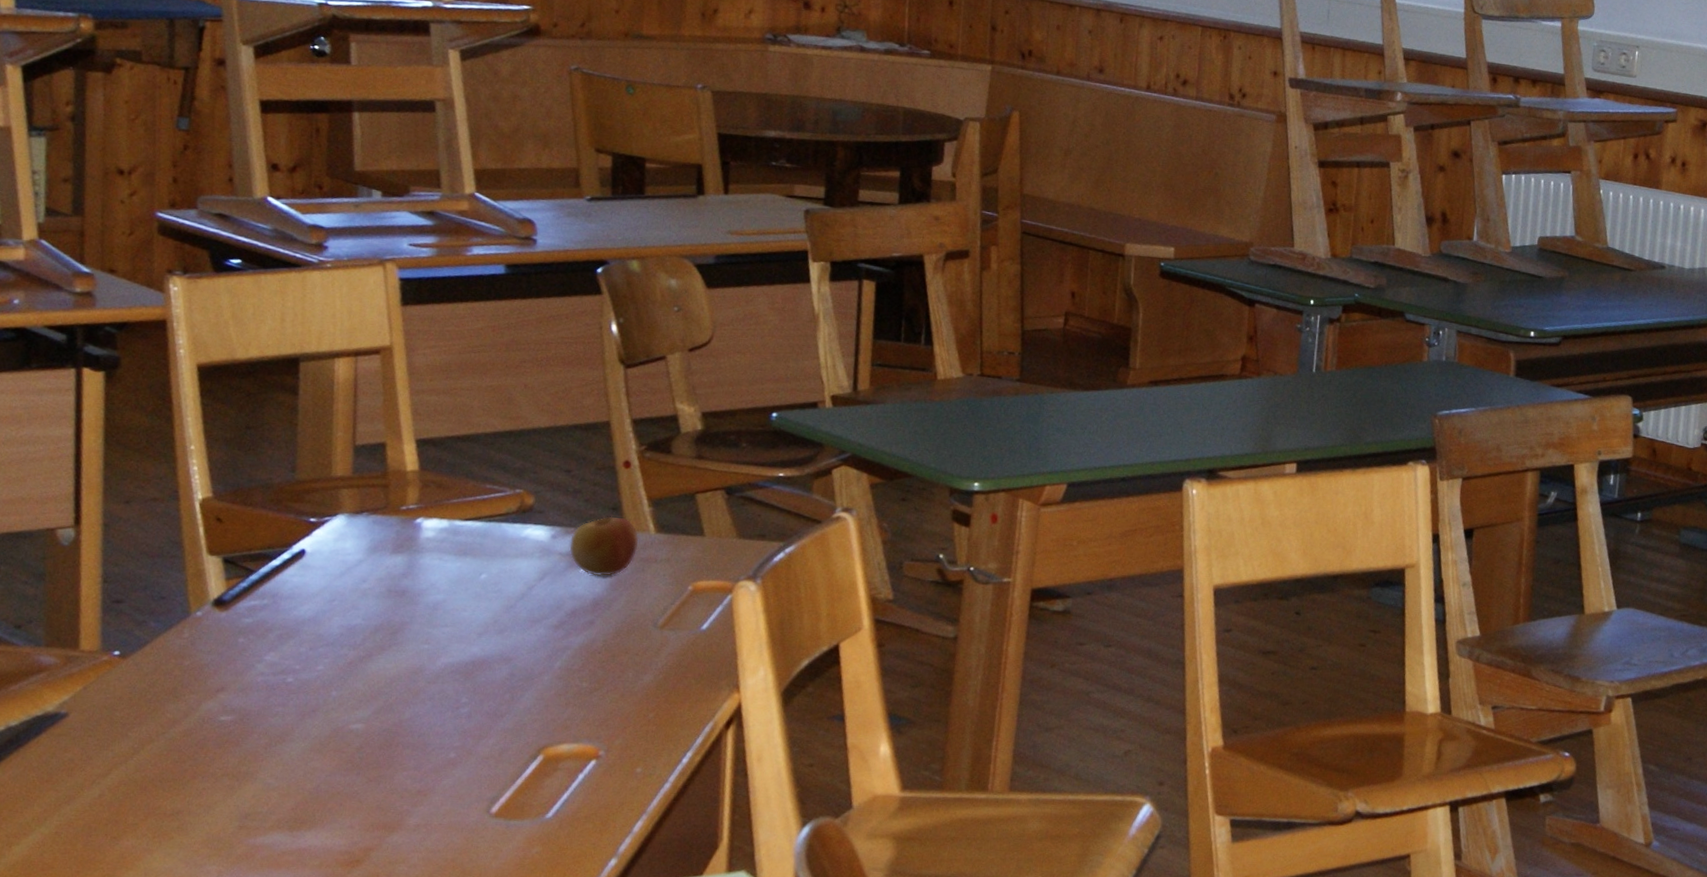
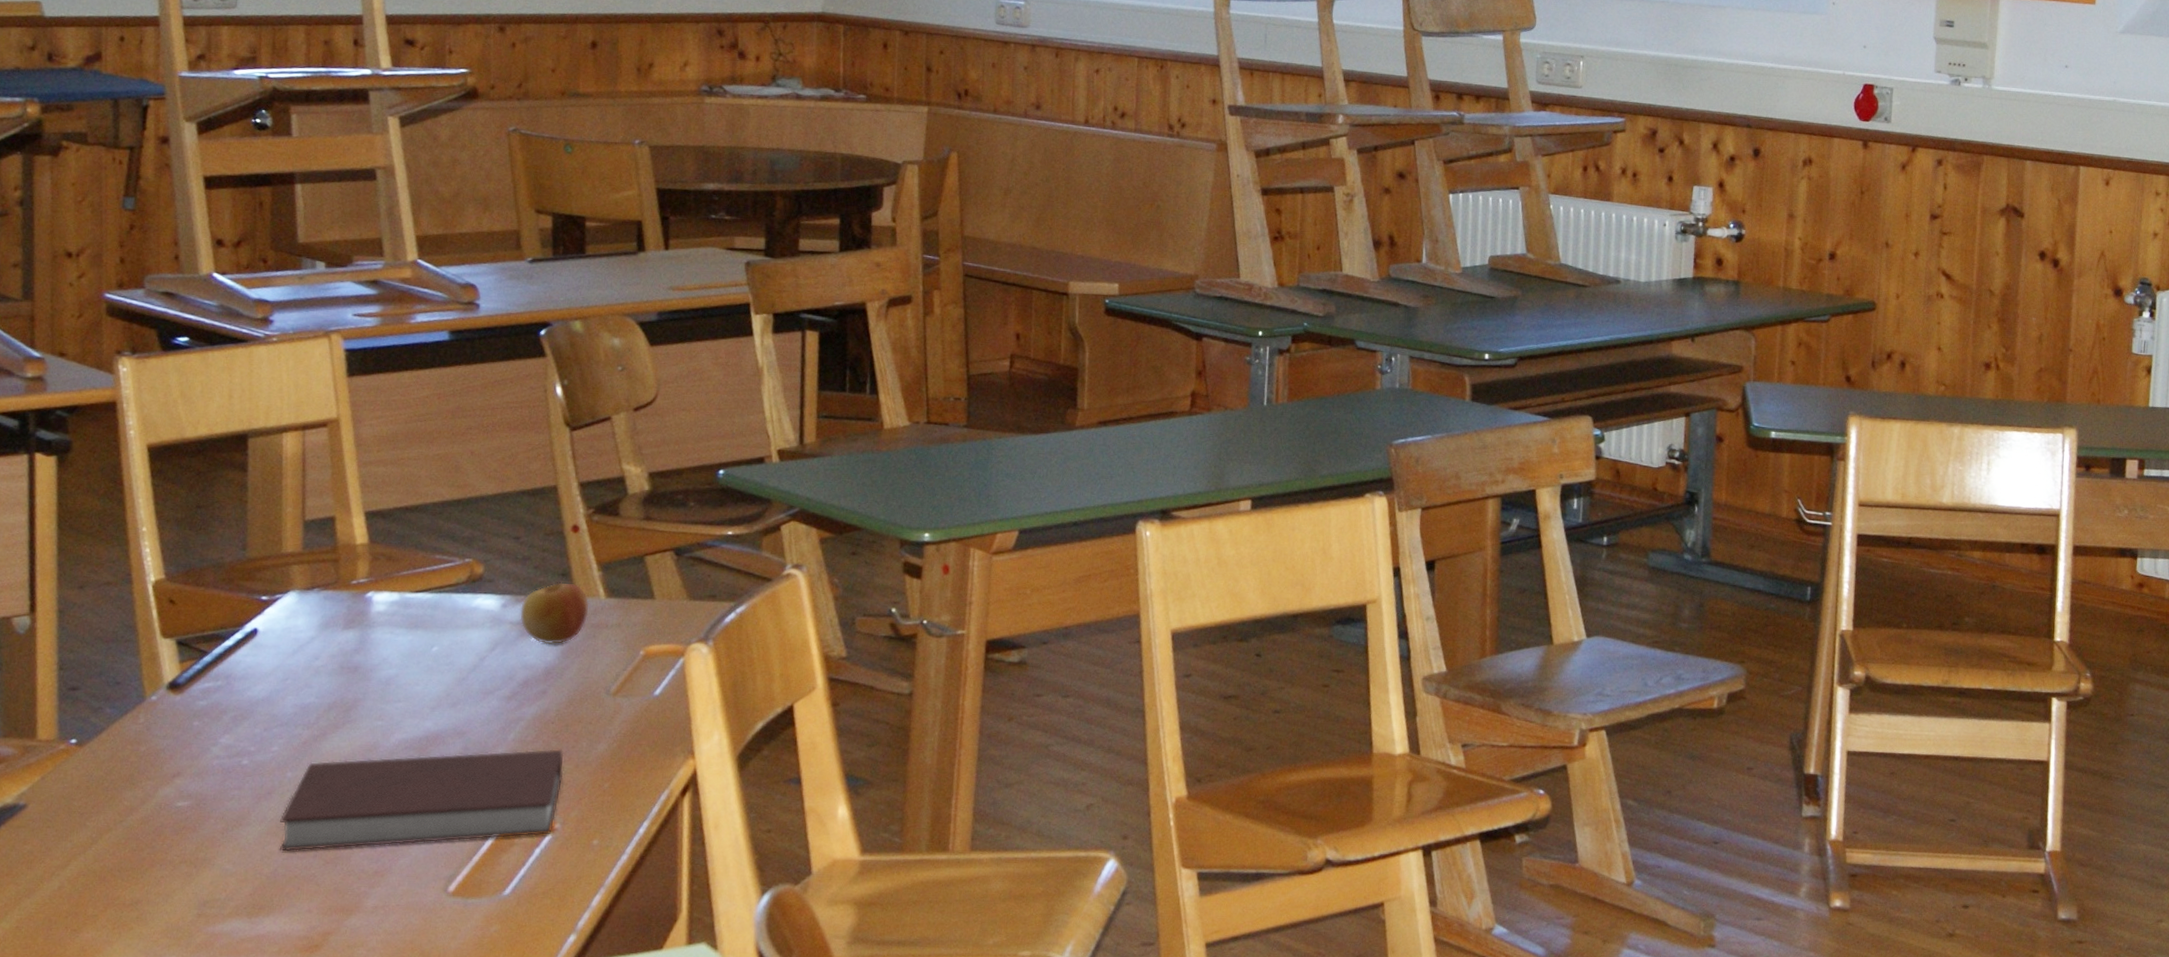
notebook: none [322,678,610,769] -> present [279,749,564,852]

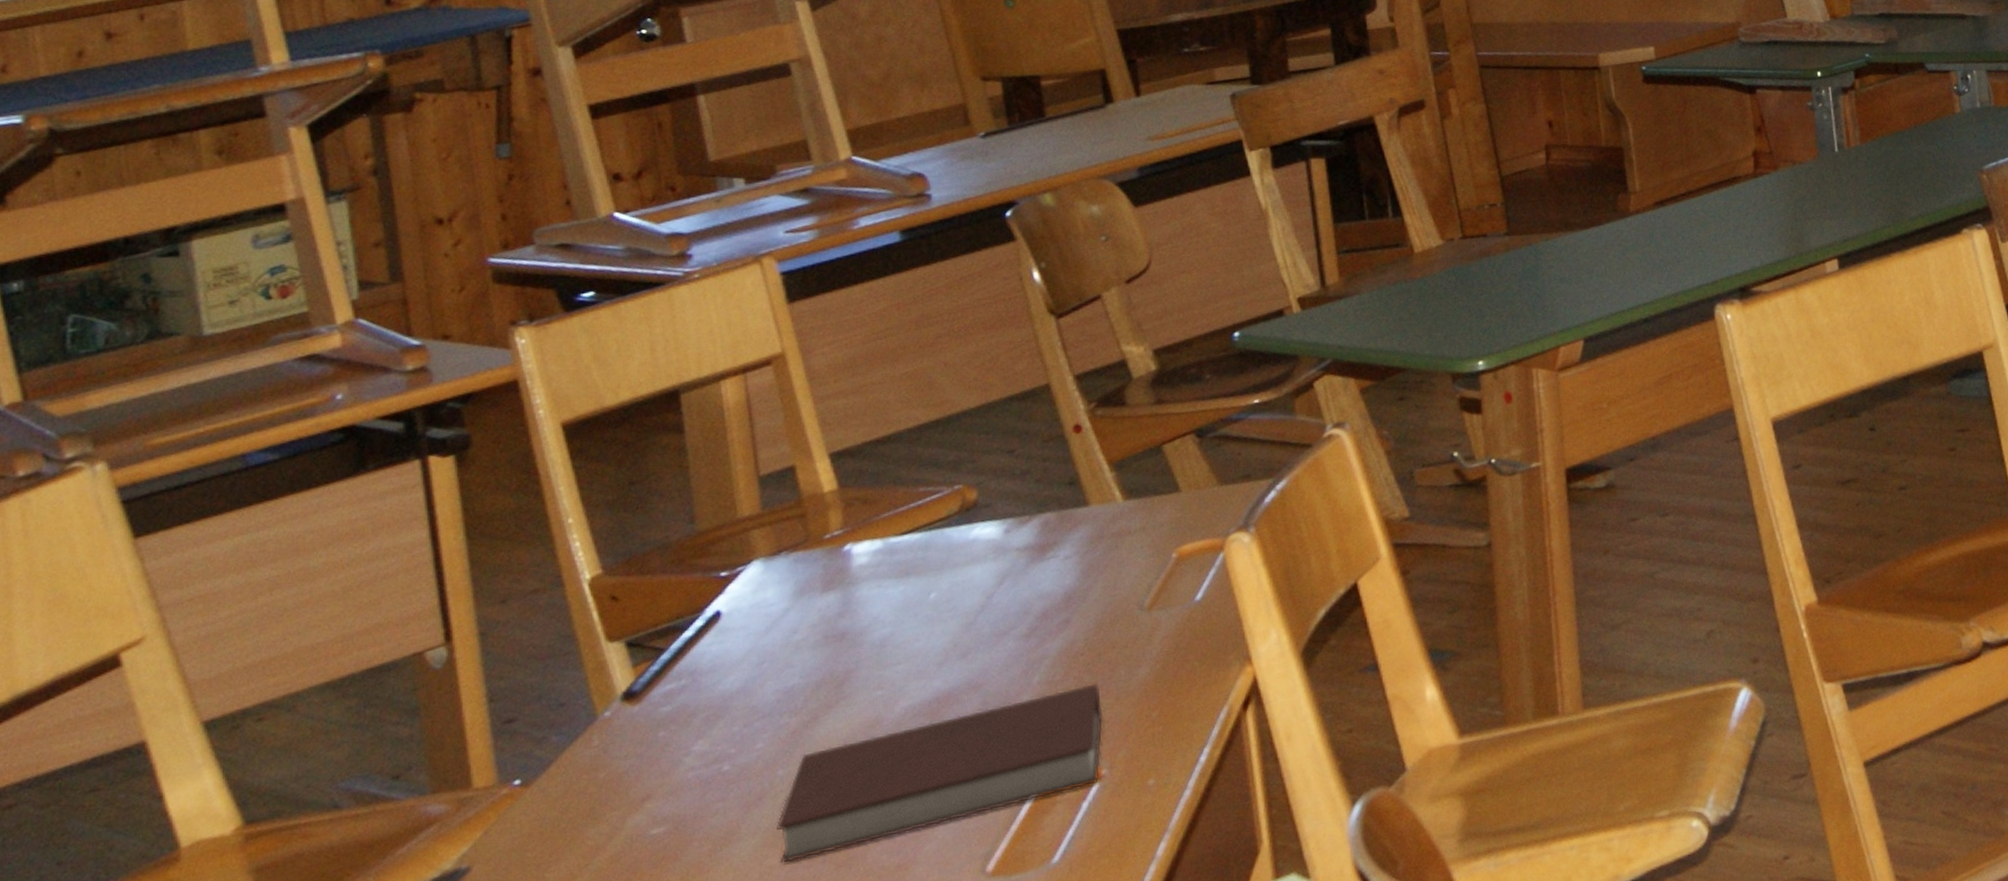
apple: present [520,581,589,645] -> none [1026,491,1107,567]

